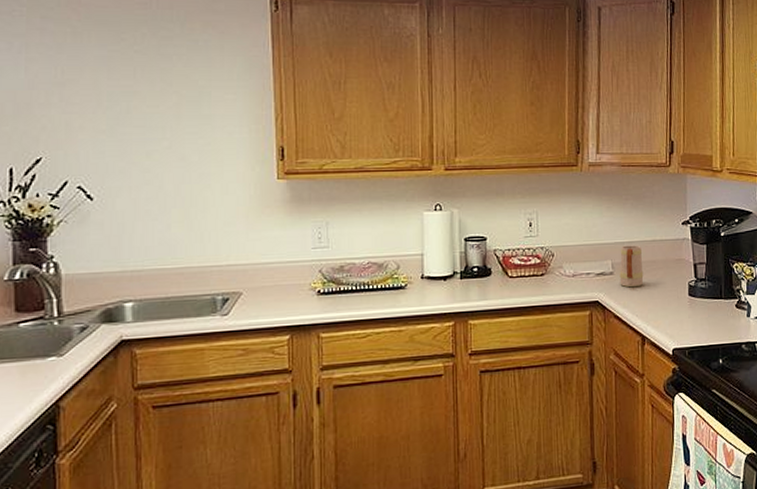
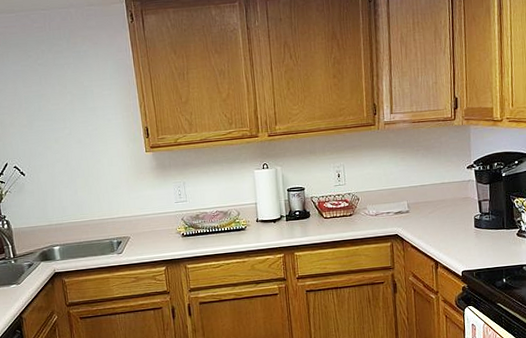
mug: present [619,245,644,288] -> none [414,187,435,223]

